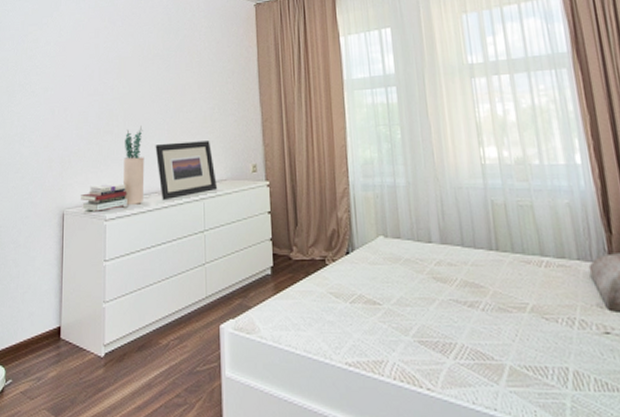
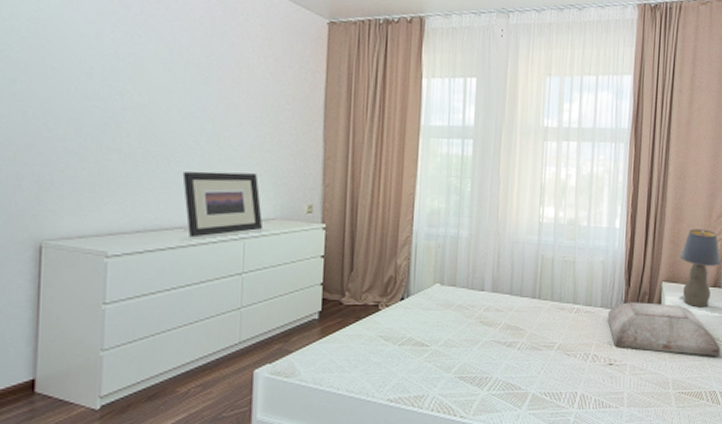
books: present [81,183,127,212] -> none [69,213,140,246]
vase: present [124,126,145,205] -> none [135,147,167,240]

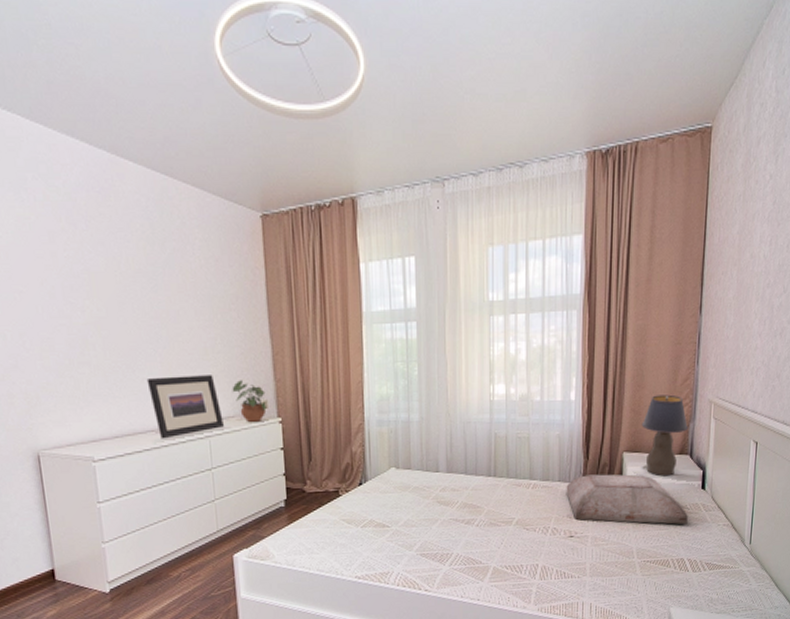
potted plant: none [276,182,312,226] -> present [232,380,267,422]

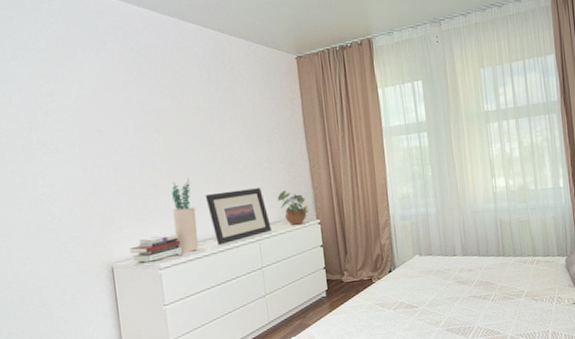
books: none [58,421,119,452] -> present [130,233,182,263]
vase: none [107,357,138,444] -> present [171,178,199,253]

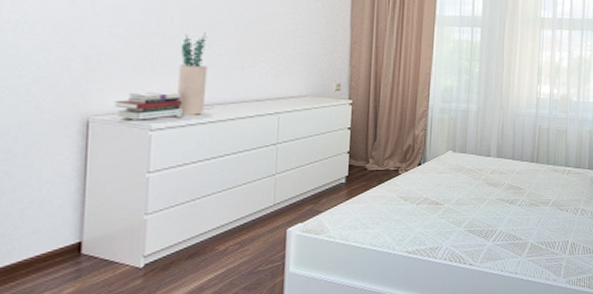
picture frame: present [205,188,271,246] -> none [222,54,295,113]
potted plant: present [277,190,307,225] -> none [307,63,340,102]

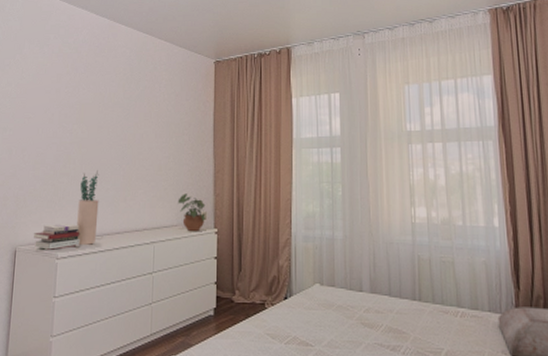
potted plant: none [307,63,340,102] -> present [177,193,206,231]

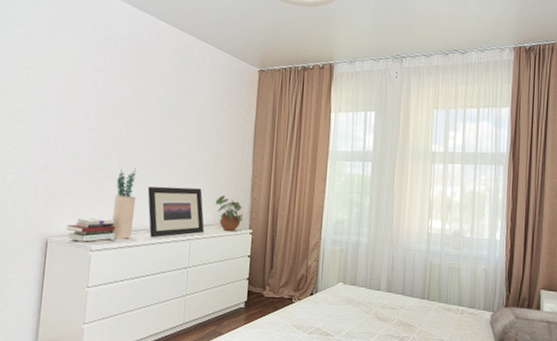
picture frame: none [110,188,168,243] -> present [147,186,204,238]

